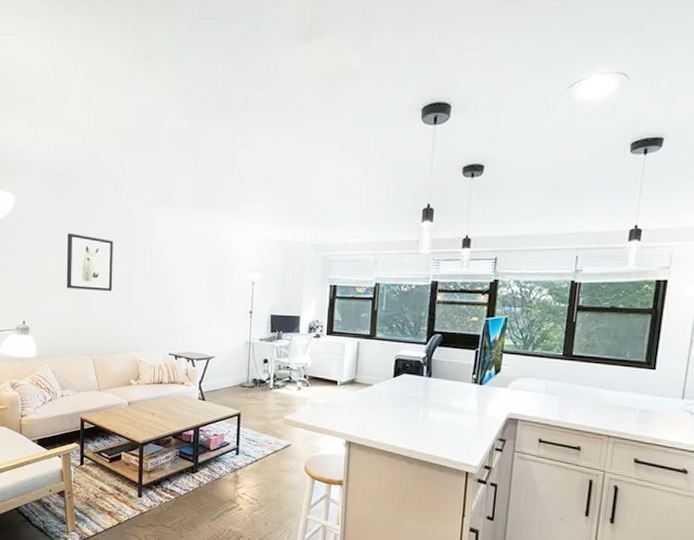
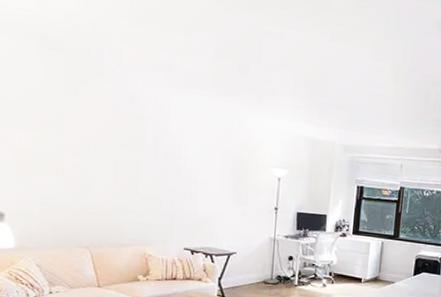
wall art: present [66,233,113,292] -> none [55,107,117,179]

